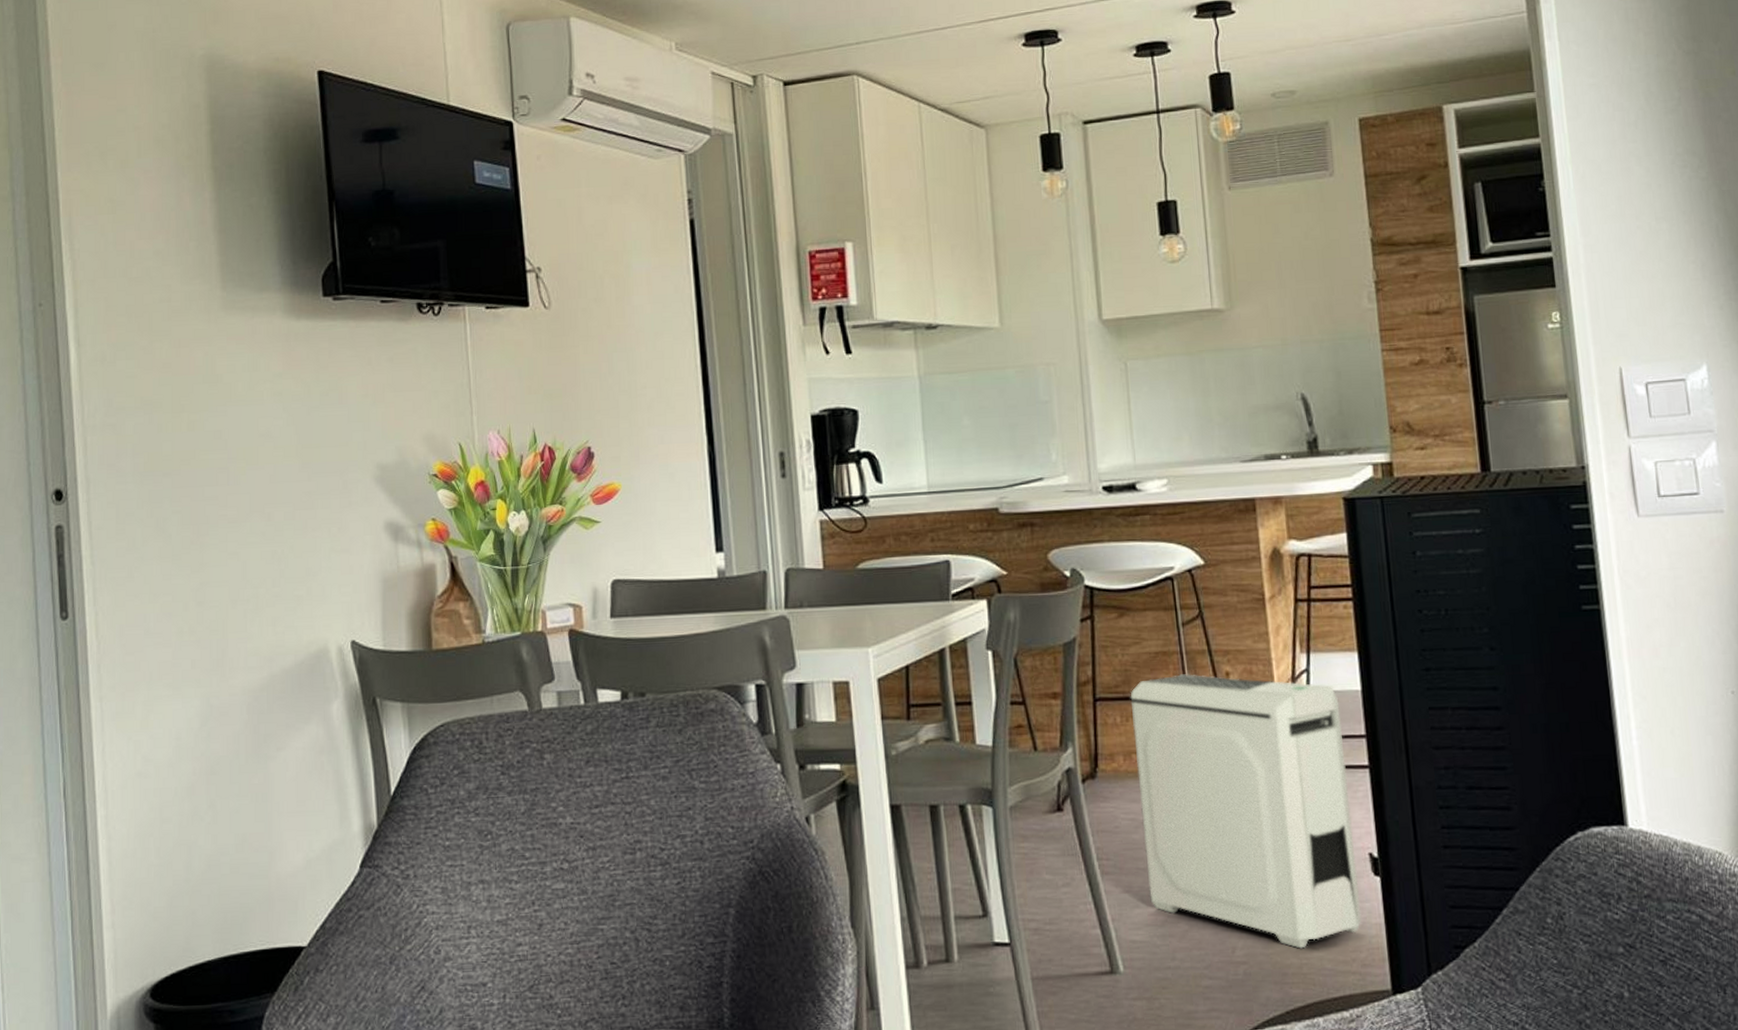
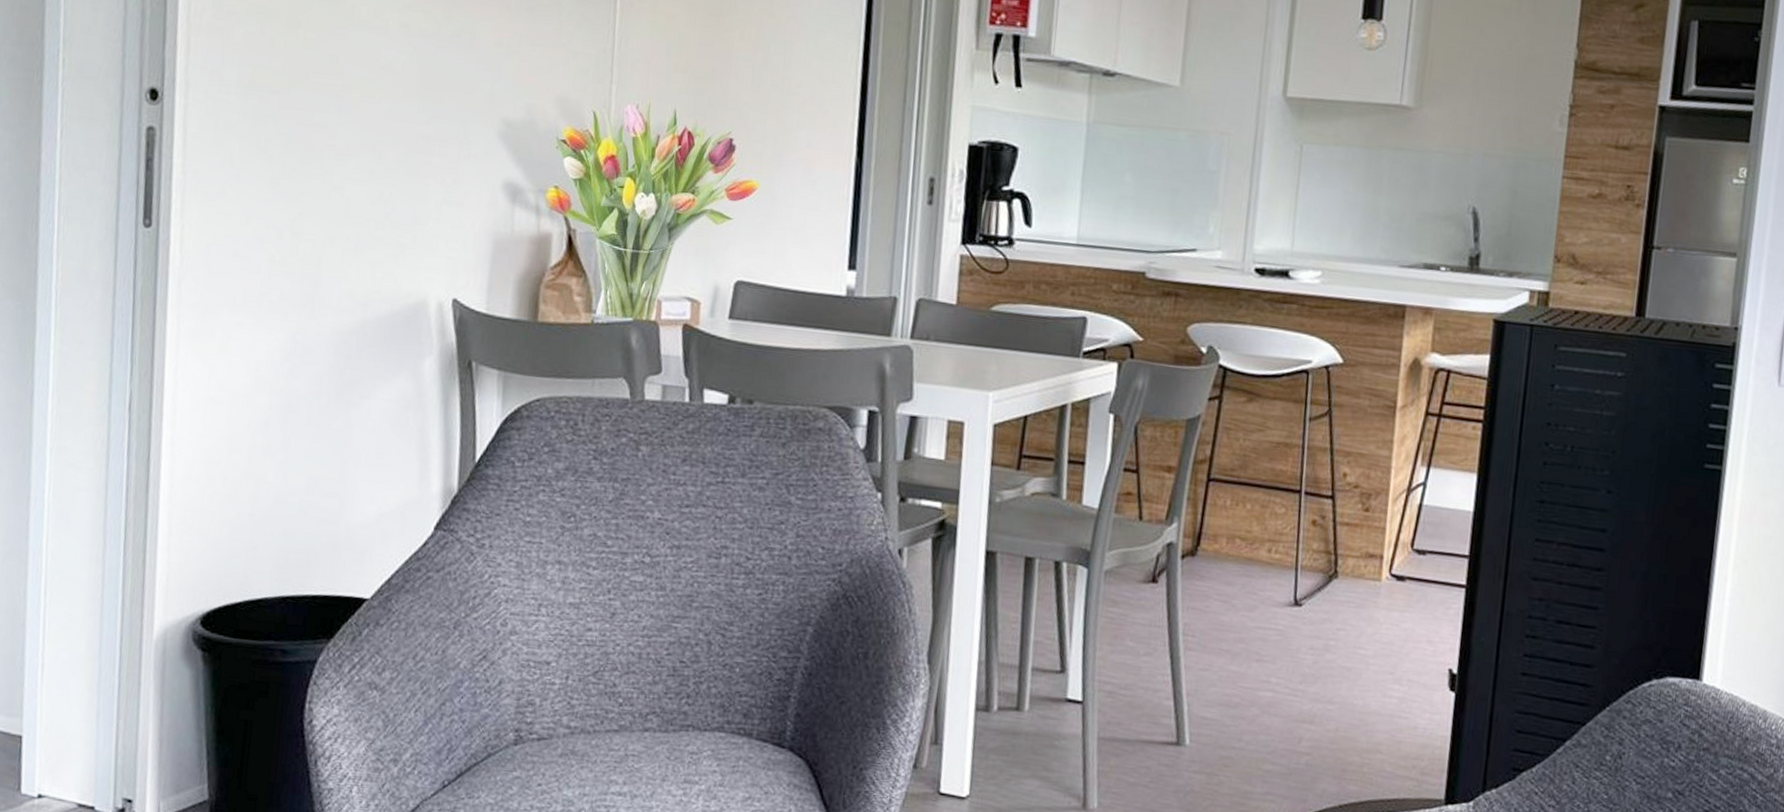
air purifier: present [1130,674,1362,949] -> none [1227,467,1449,749]

